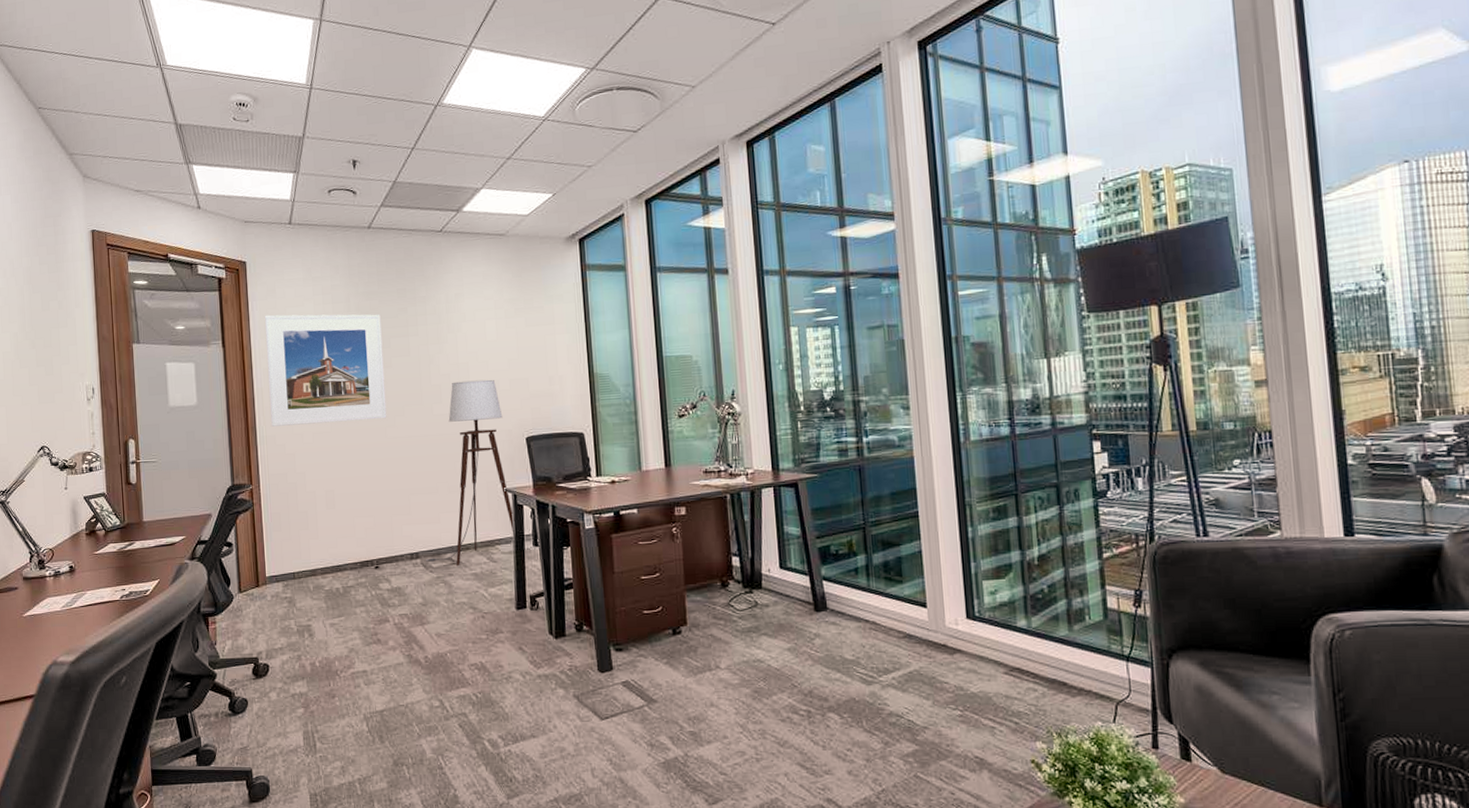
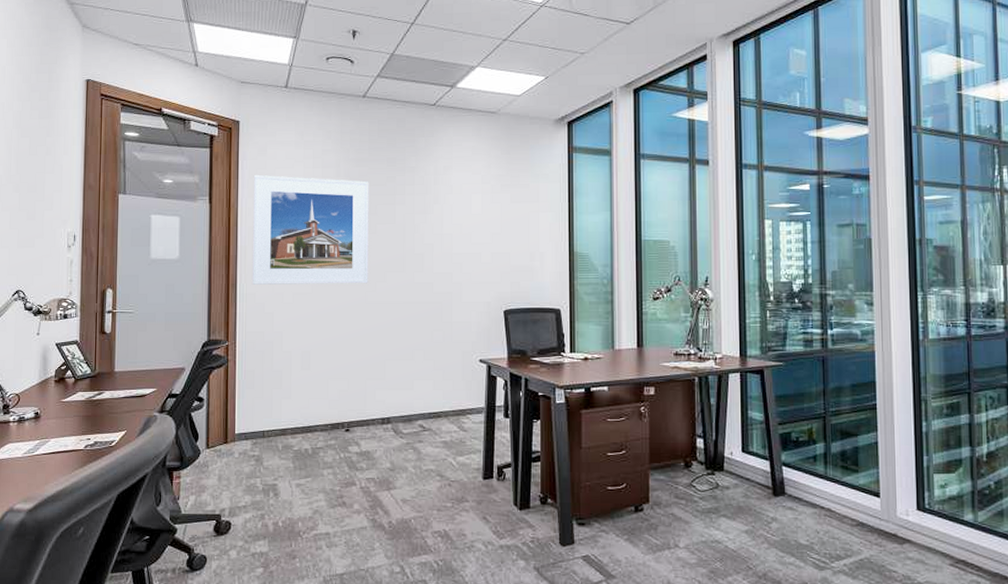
floor lamp: present [426,379,515,565] -> none [397,251,487,433]

